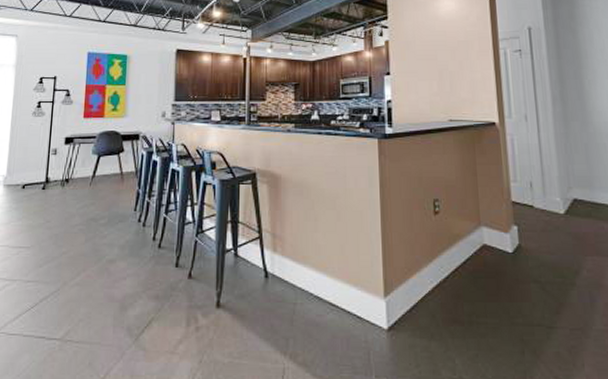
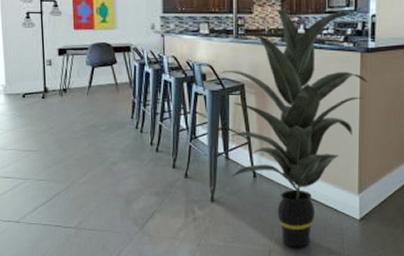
indoor plant: none [229,95,390,365] -> present [219,8,370,247]

